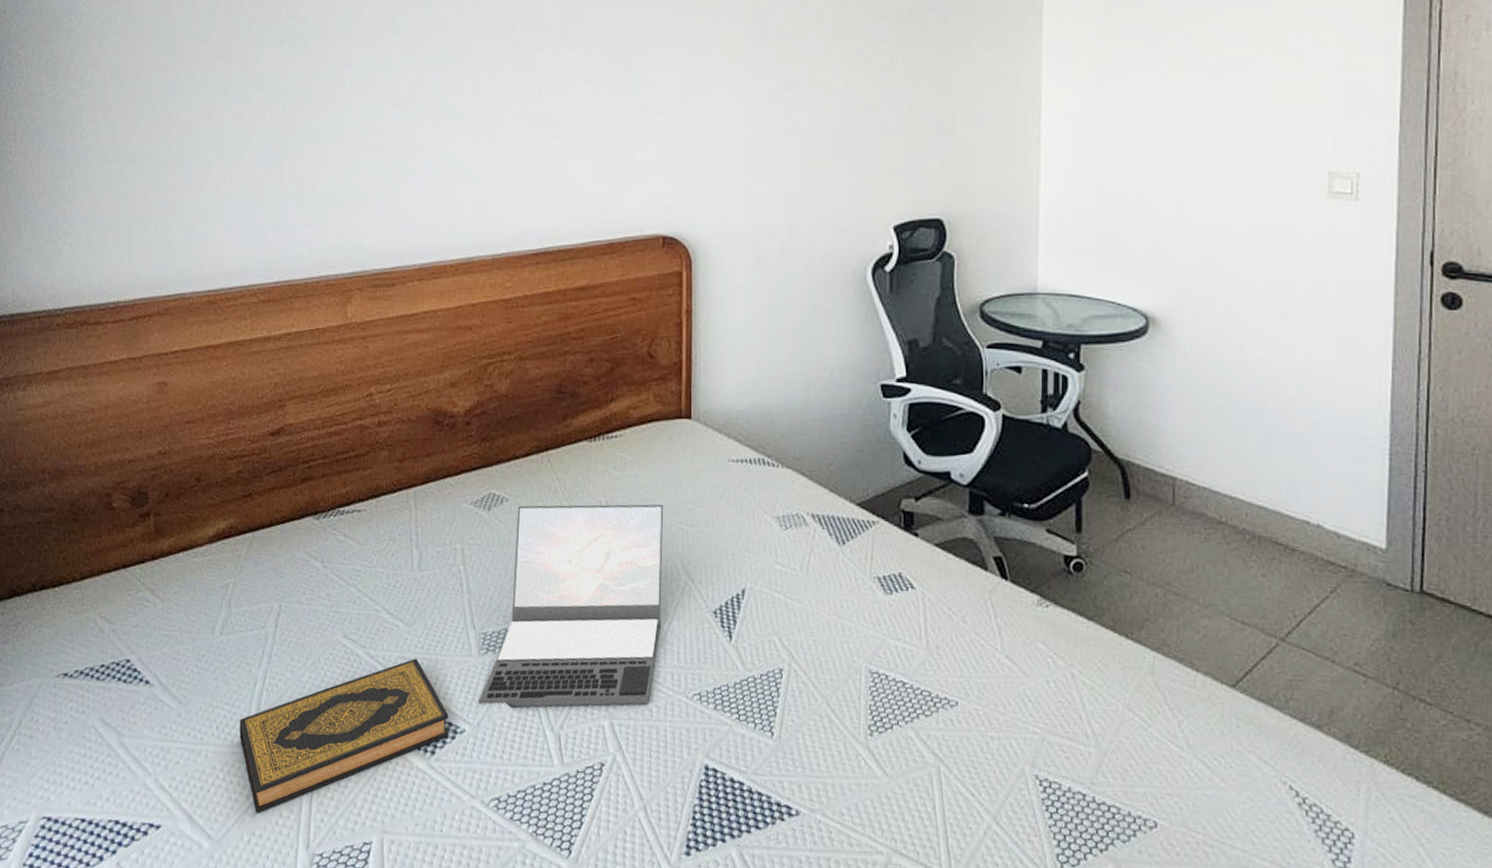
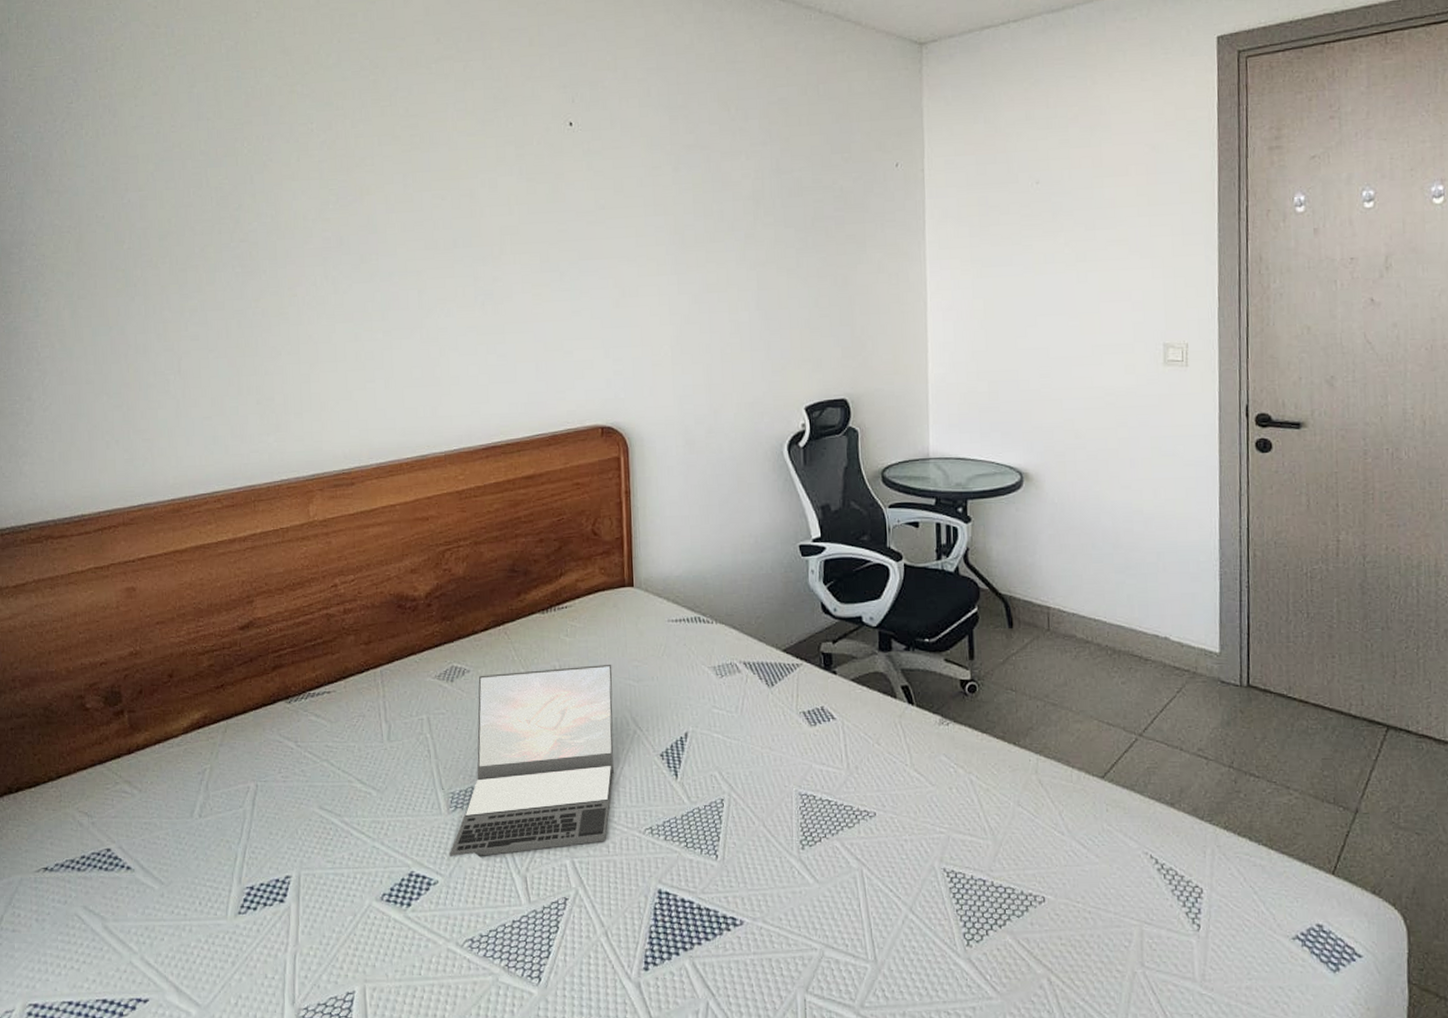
hardback book: present [240,658,449,813] -> none [222,821,423,977]

